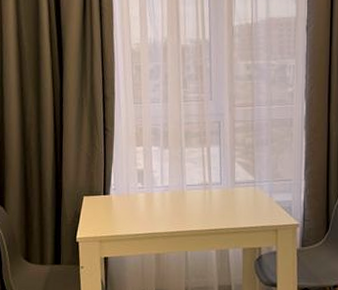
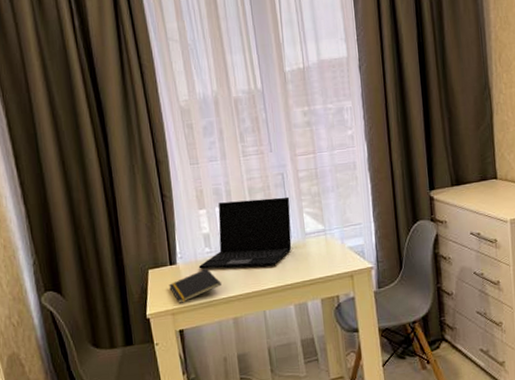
notepad: none [100,203,149,233] -> present [169,268,221,305]
laptop: none [129,142,224,209] -> present [198,196,292,269]

